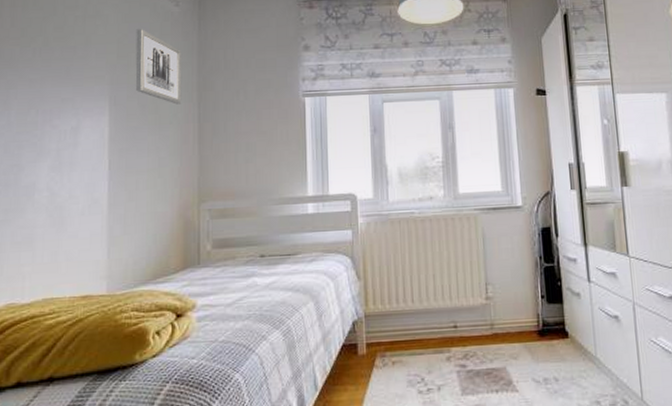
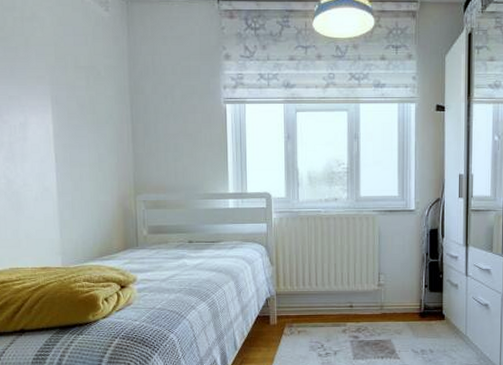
wall art: present [135,29,182,105] -> none [70,32,116,106]

